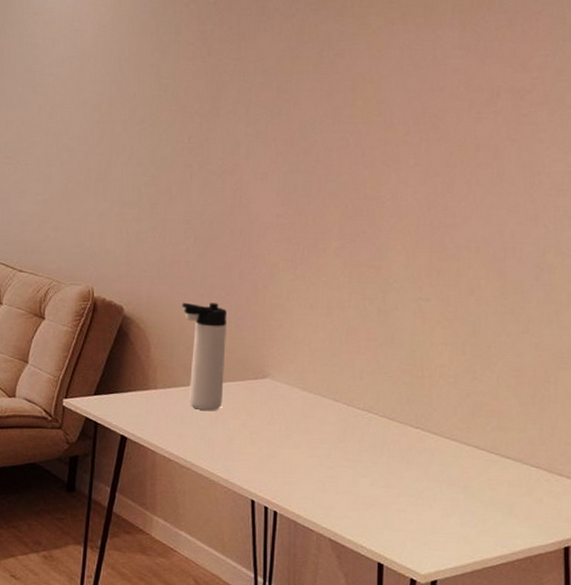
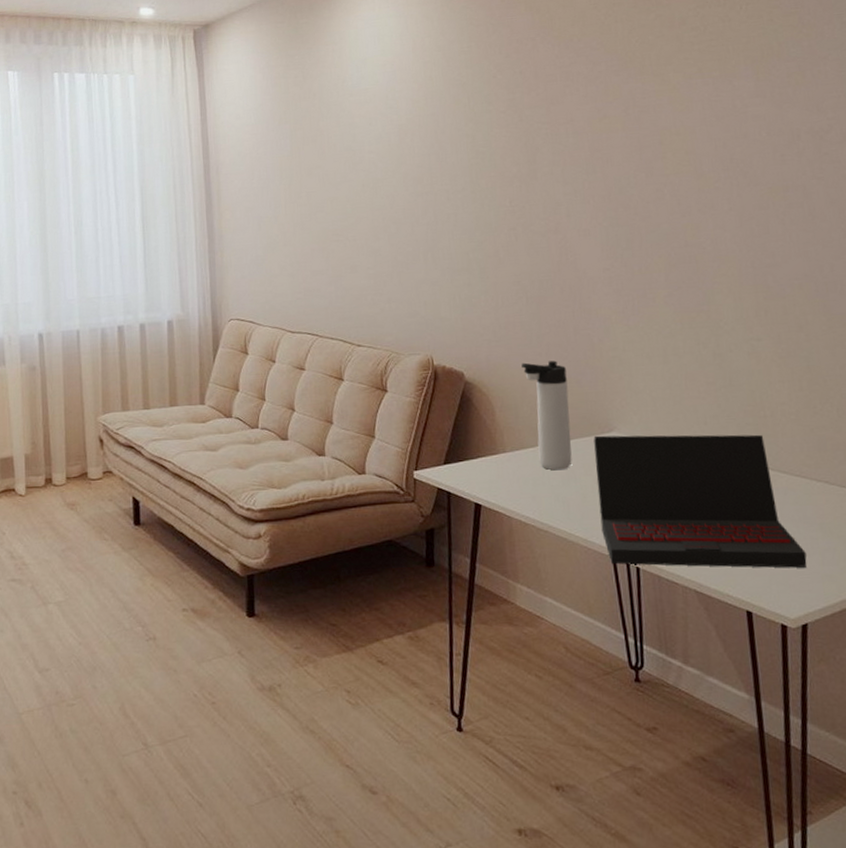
laptop: none [244,380,445,527] -> present [593,434,807,568]

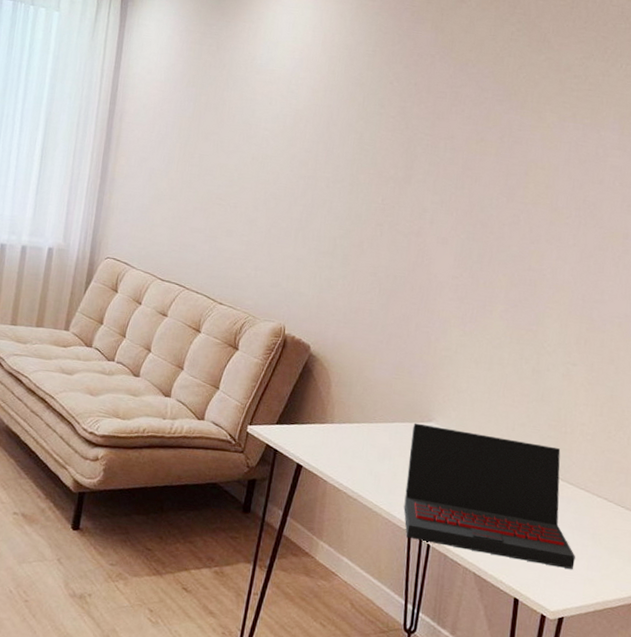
thermos bottle: present [521,360,572,471] -> none [360,346,402,448]

